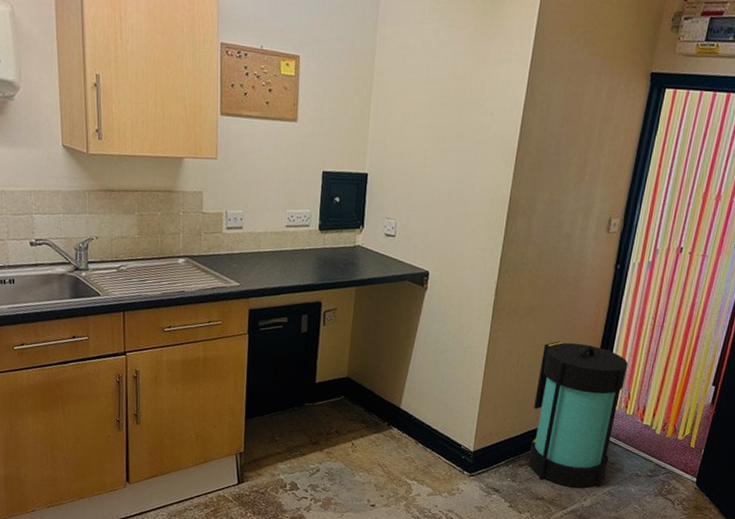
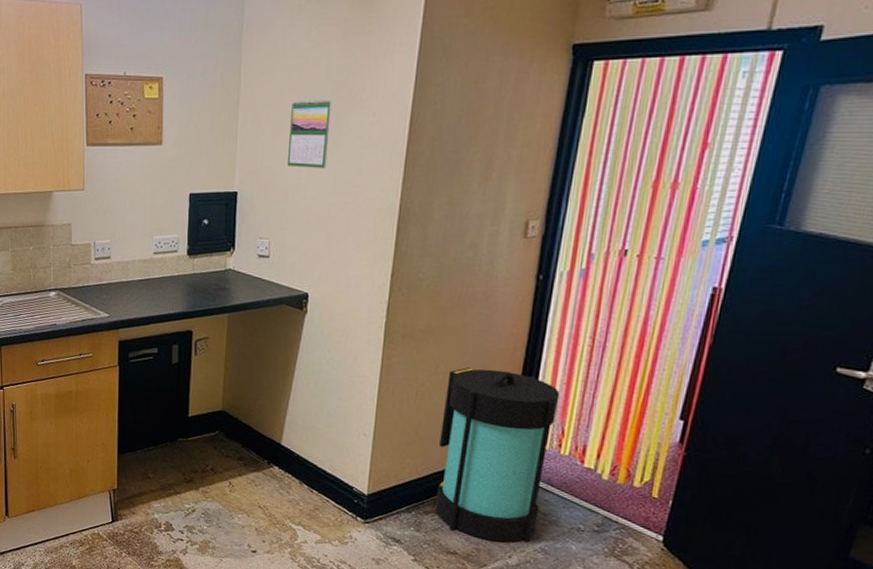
calendar: none [415,93,456,159] -> present [288,98,332,168]

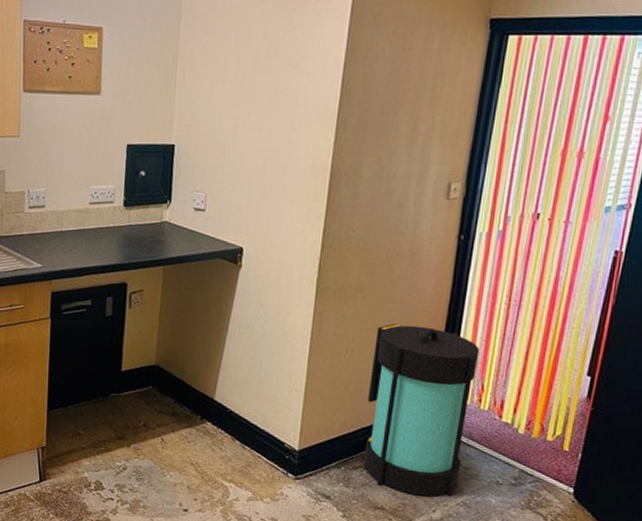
calendar: present [288,98,332,168] -> none [225,56,268,125]

